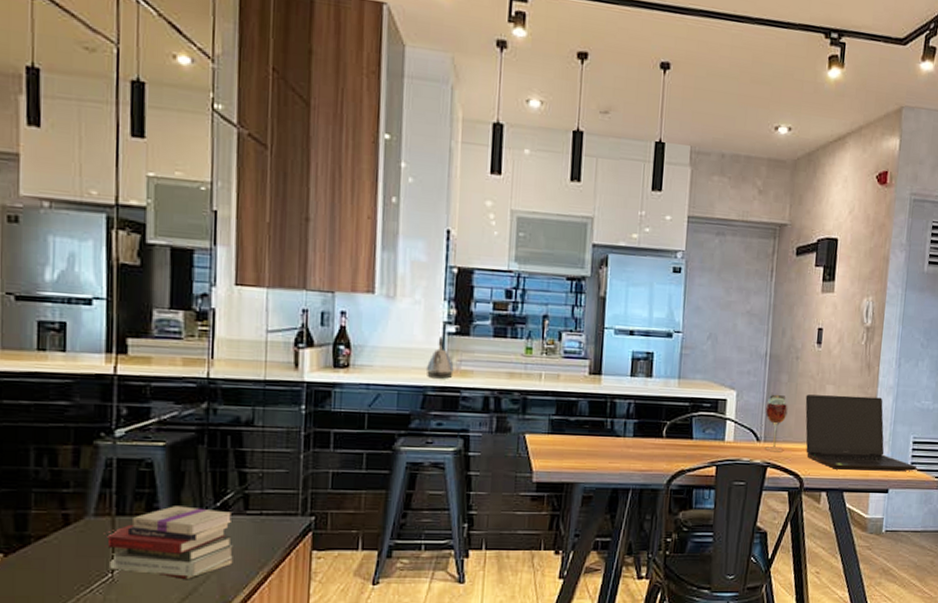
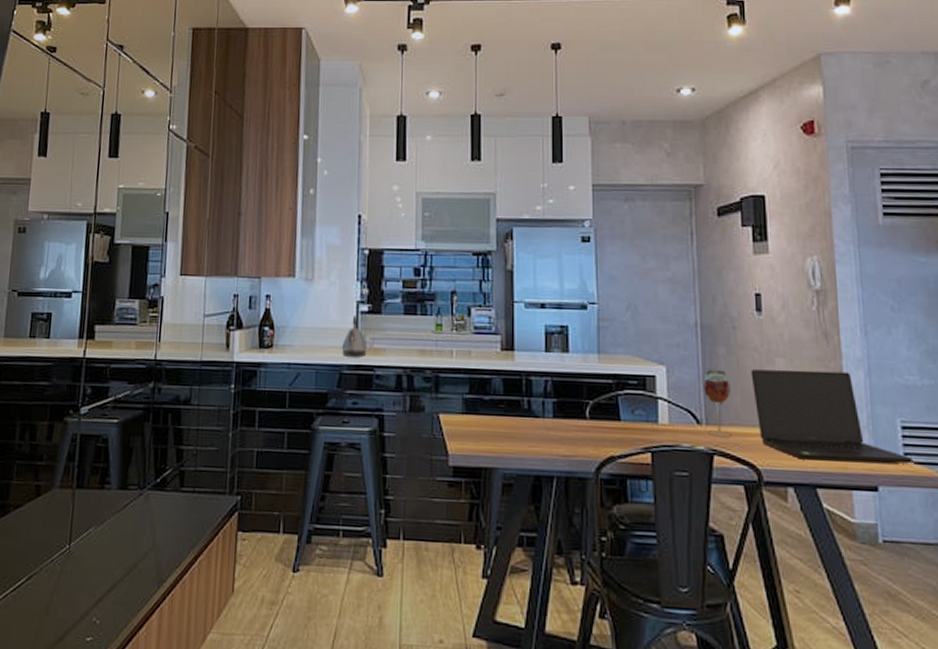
books: present [103,506,233,580] -> none [65,480,169,556]

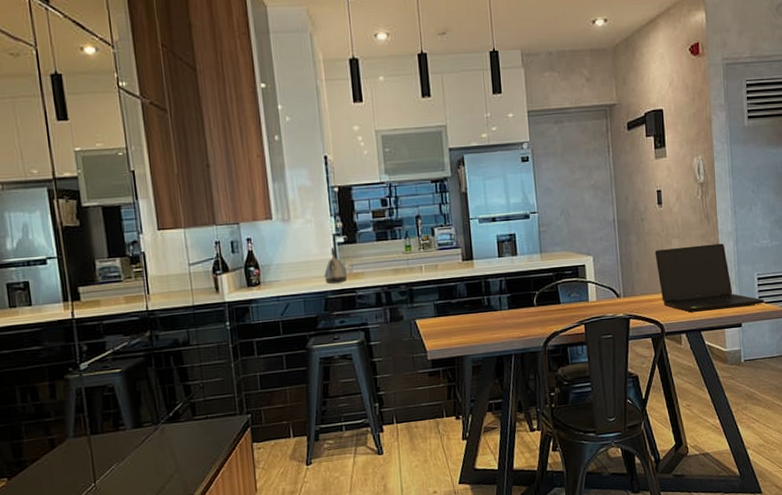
wineglass: present [703,369,731,438] -> none [621,253,642,306]

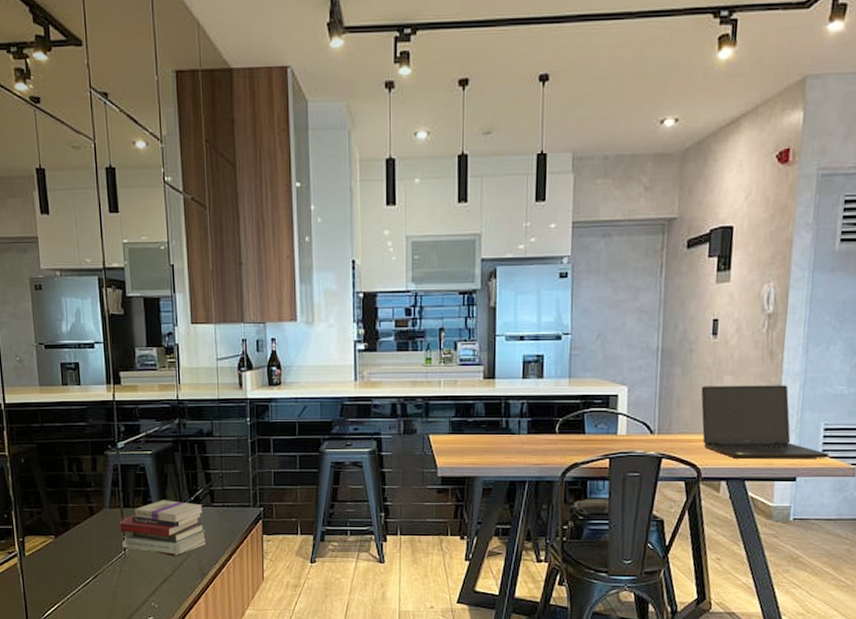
books: none [83,419,190,481] -> present [116,500,206,557]
kettle: present [324,247,348,284] -> none [342,354,365,390]

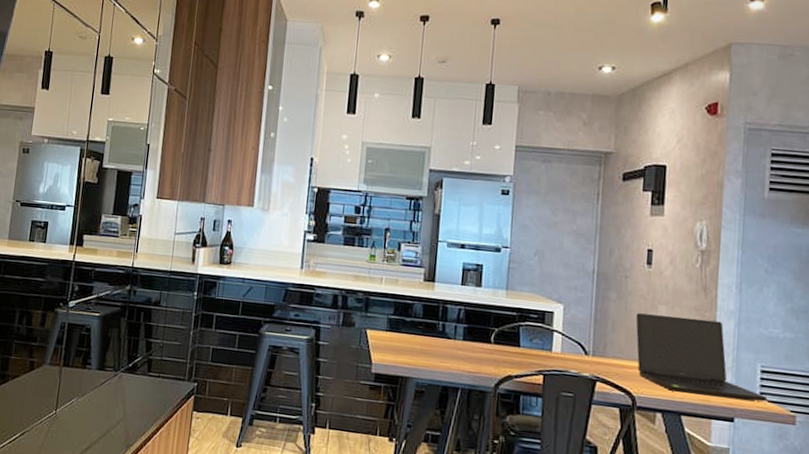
books: present [116,500,206,557] -> none [53,363,139,423]

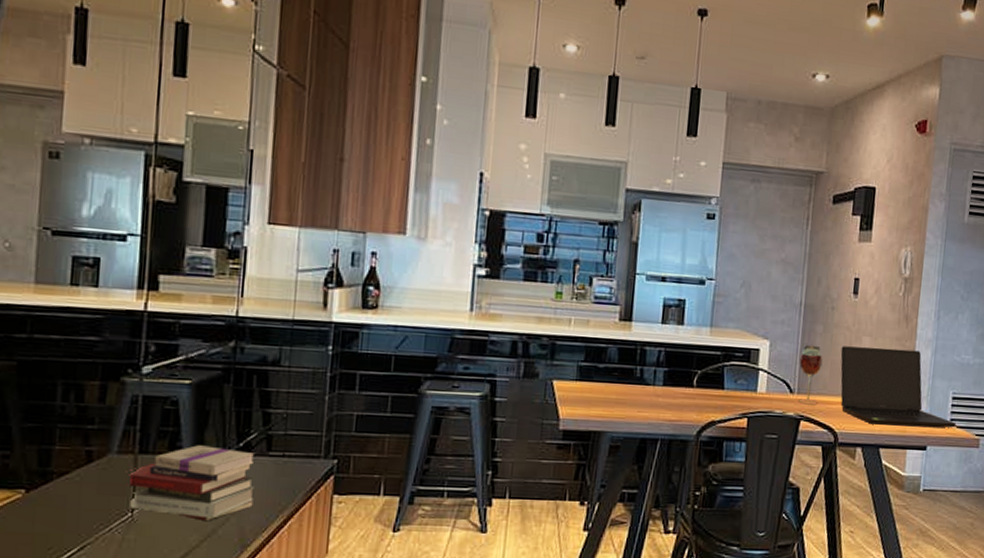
books: none [53,363,139,423] -> present [125,445,254,522]
wineglass: none [594,310,618,368] -> present [798,345,823,405]

